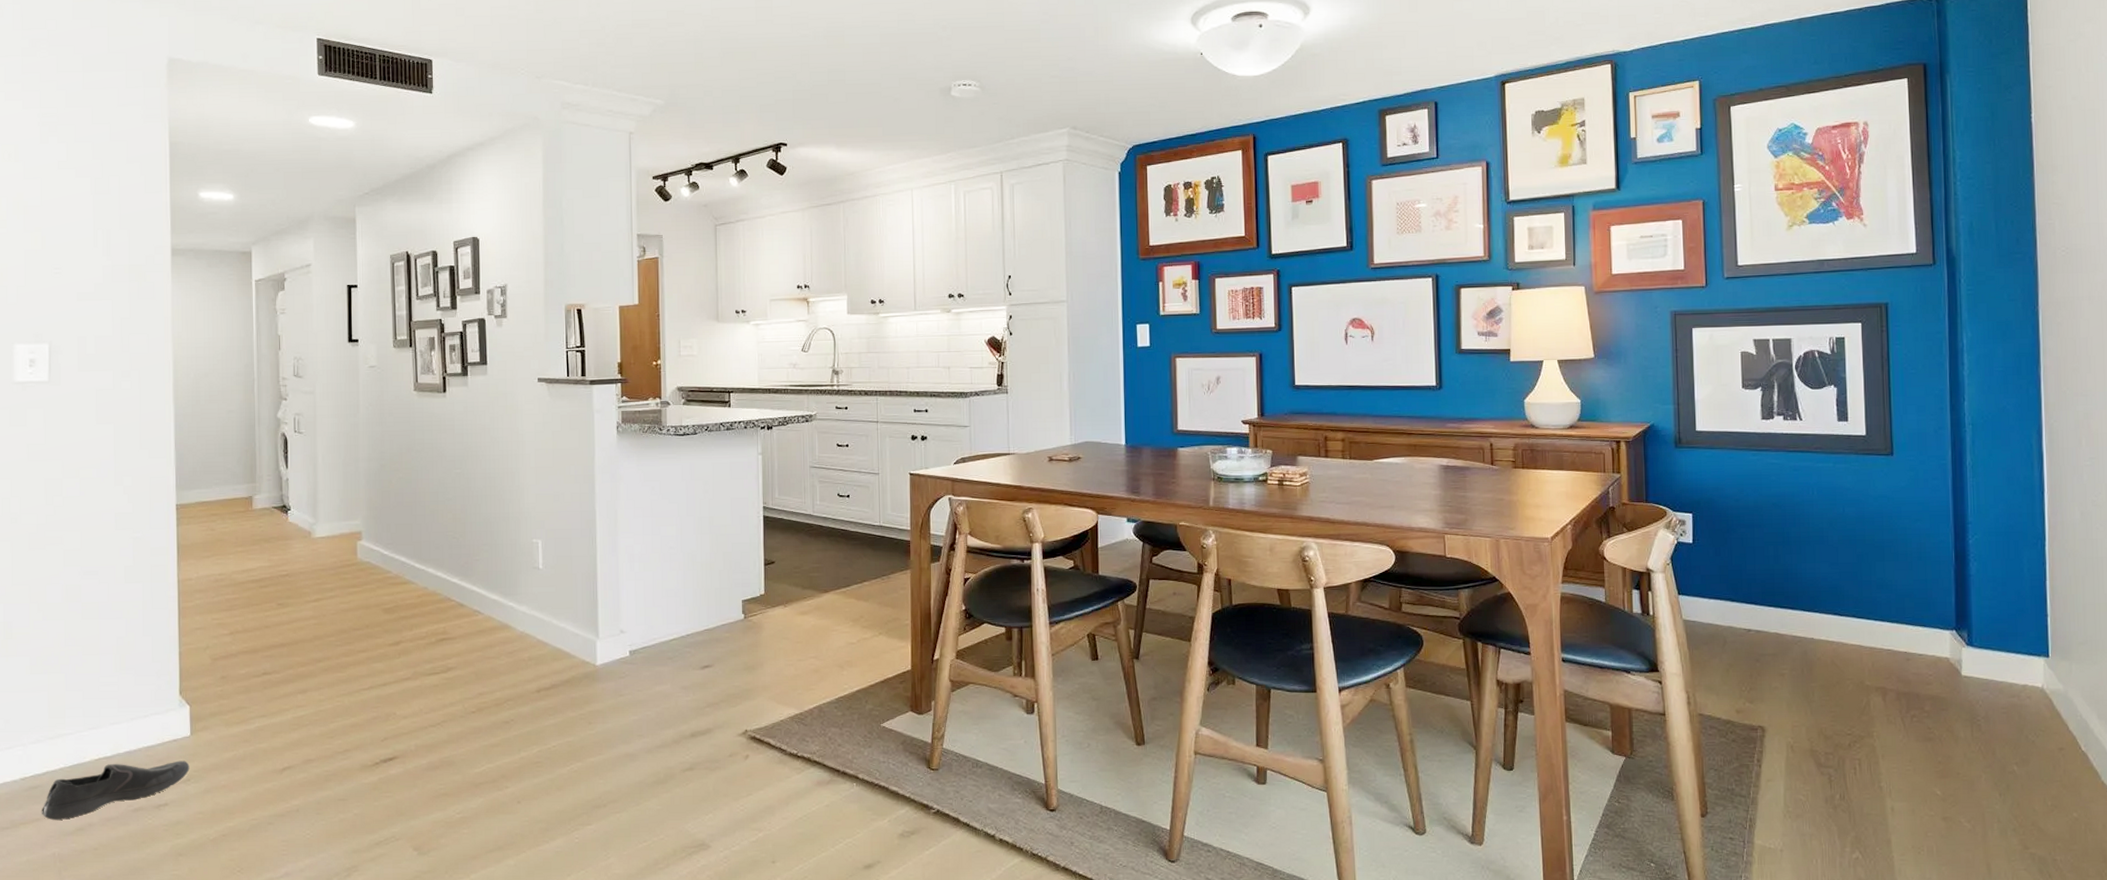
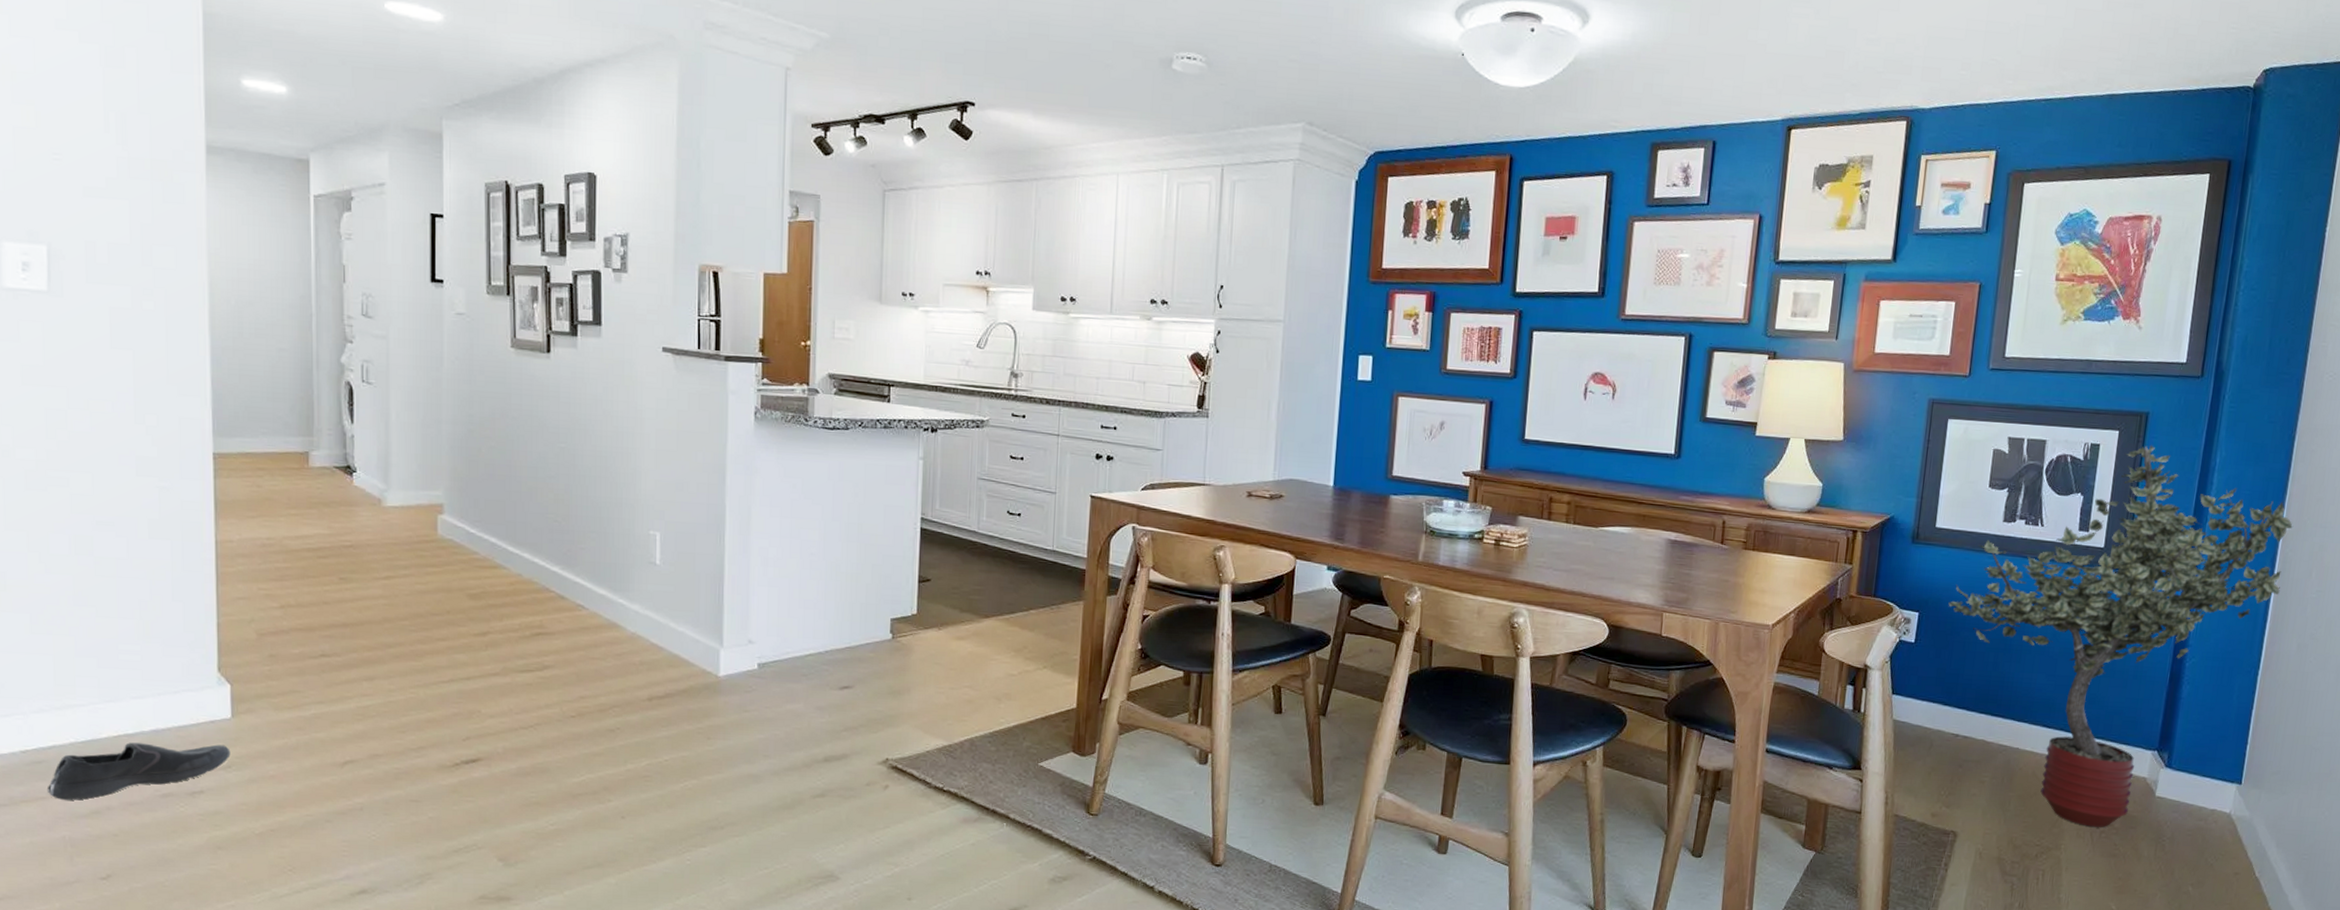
potted tree: none [1720,333,2053,713] -> present [1948,445,2293,828]

